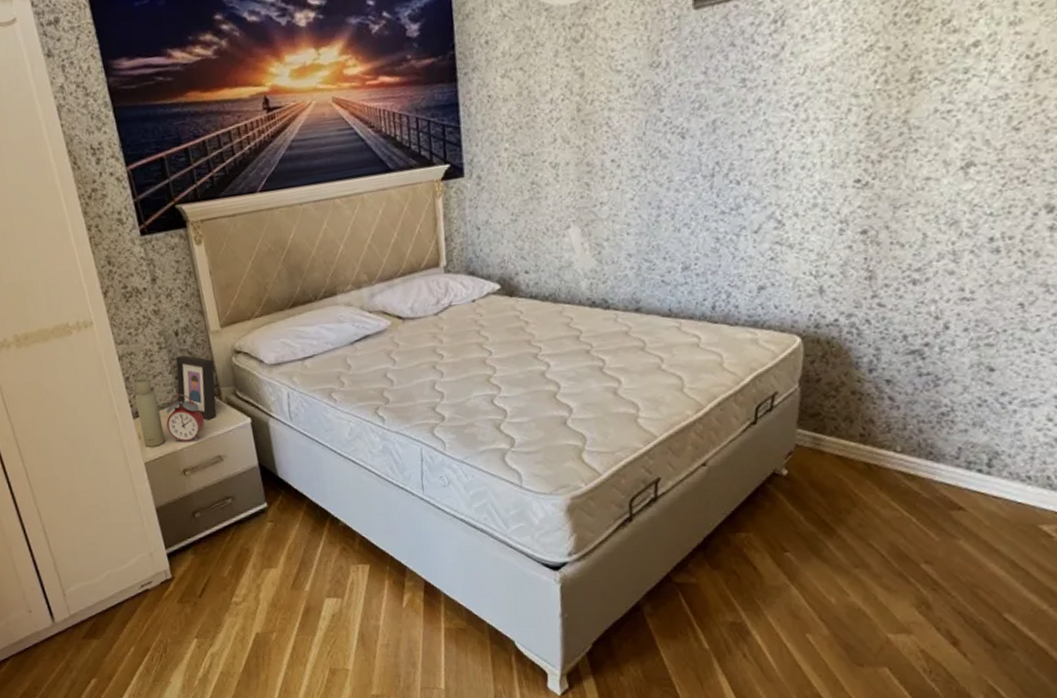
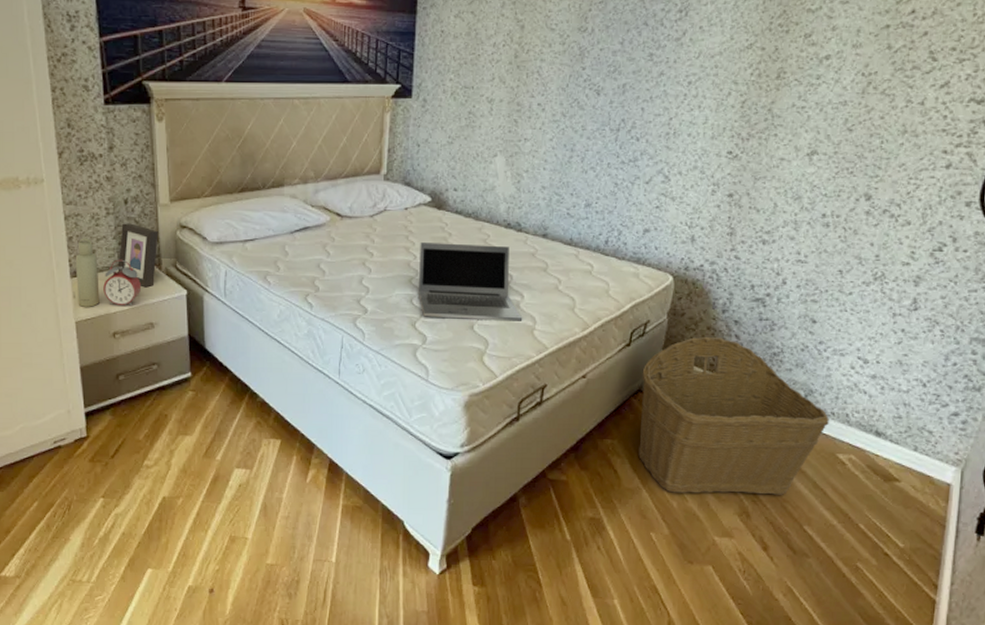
laptop: none [494,328,623,418] -> present [419,242,523,321]
wicker basket: none [775,402,1025,587] -> present [638,336,829,495]

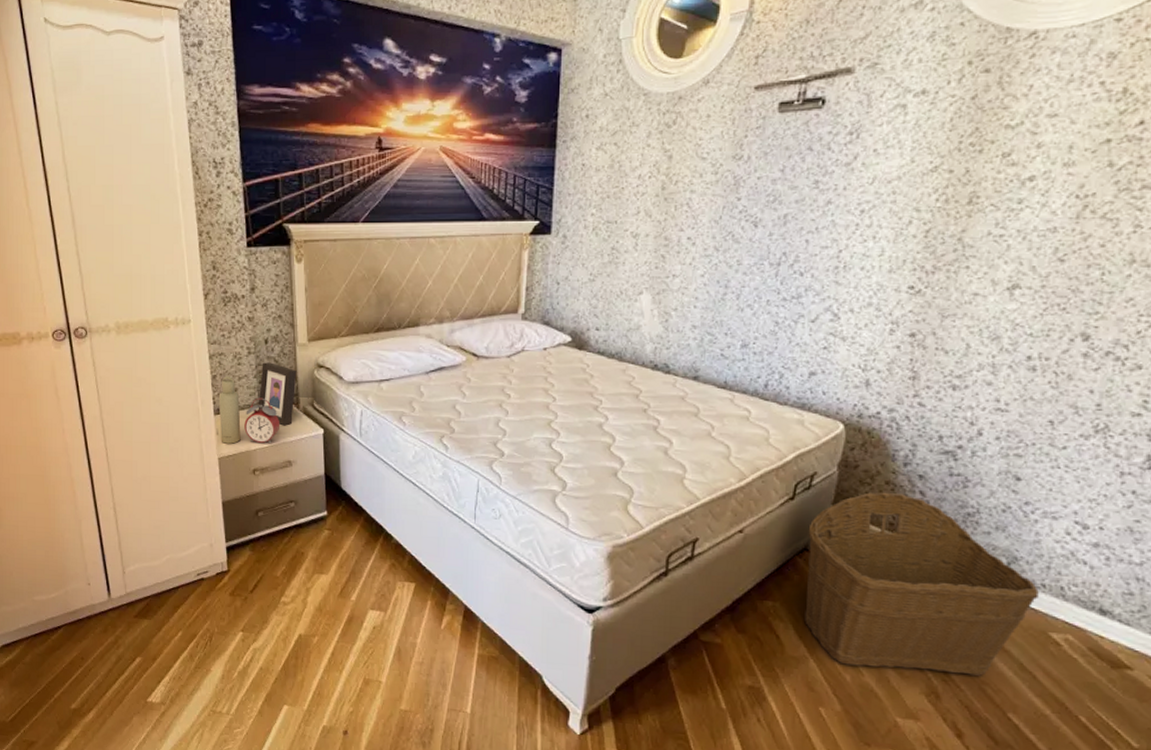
laptop: present [419,242,523,321] -> none [558,384,671,469]

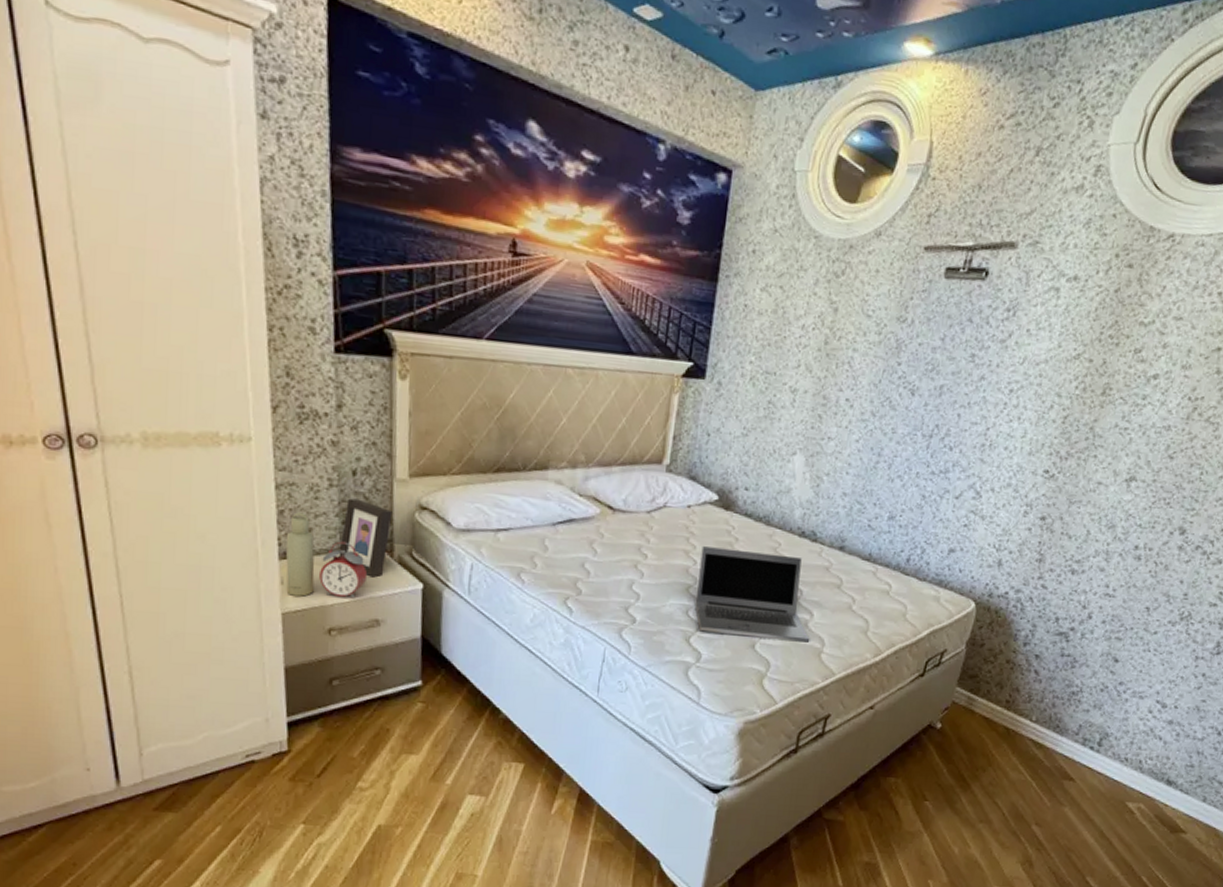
laptop: none [558,384,671,469] -> present [696,546,810,643]
wicker basket: present [804,492,1039,676] -> none [922,670,1122,844]

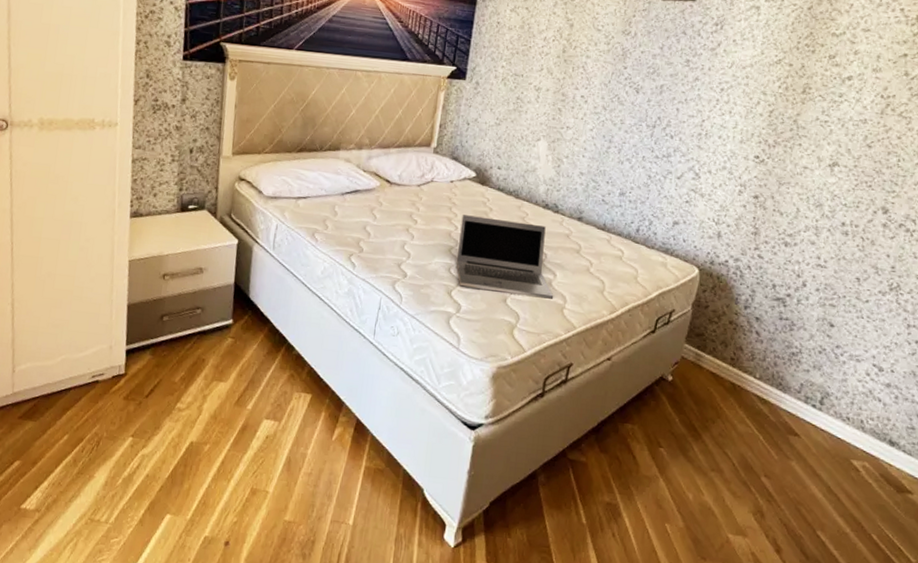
bottle: present [285,512,315,597] -> none [133,181,158,248]
alarm clock: present [319,541,368,599] -> none [159,204,196,250]
picture frame: present [338,498,393,578] -> none [175,170,218,234]

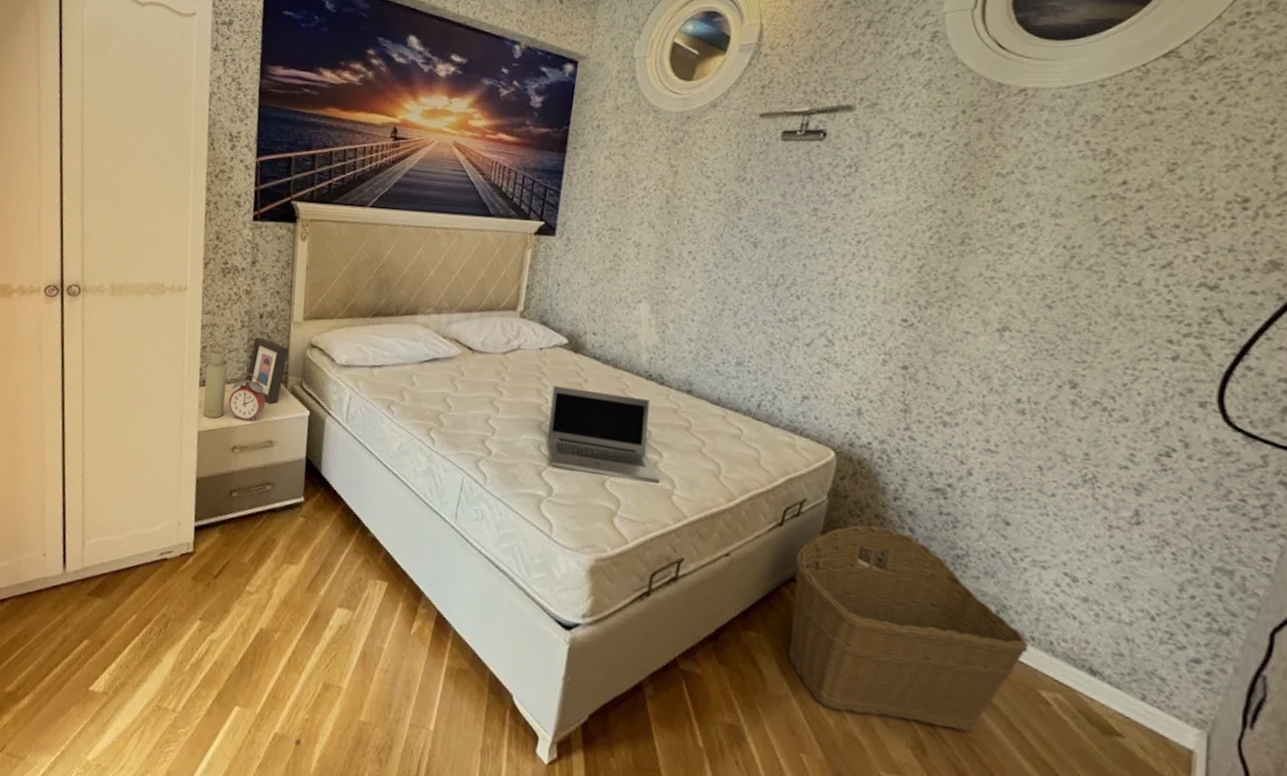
bottle: none [133,181,158,248] -> present [203,348,228,418]
alarm clock: none [159,204,196,250] -> present [228,372,266,422]
picture frame: none [175,170,218,234] -> present [244,337,289,405]
wicker basket: none [657,330,844,497] -> present [788,525,1028,732]

